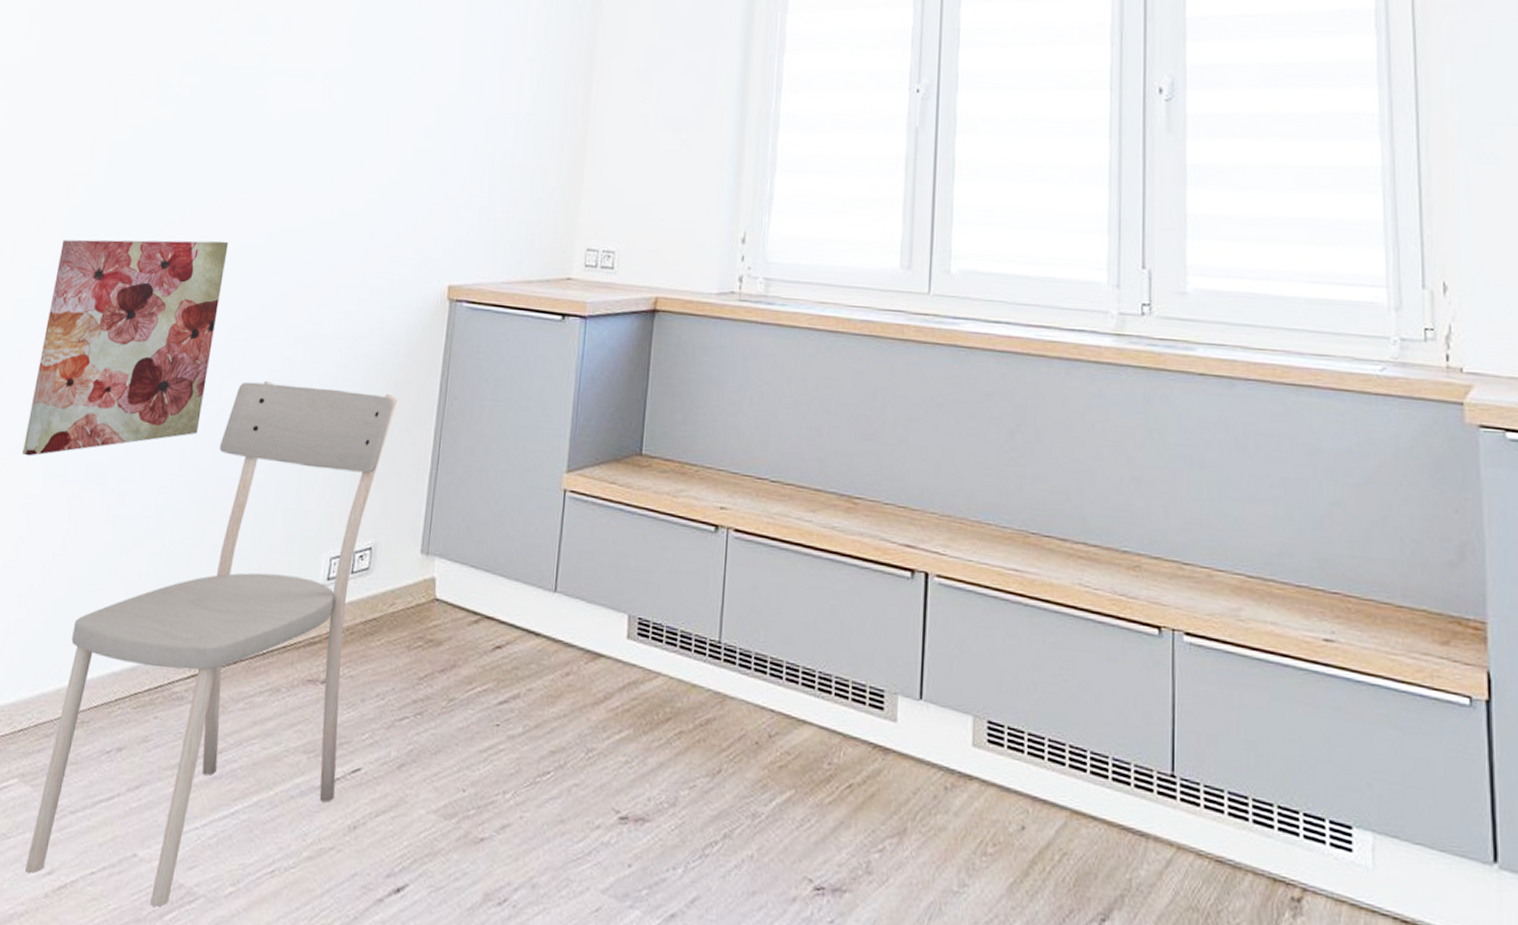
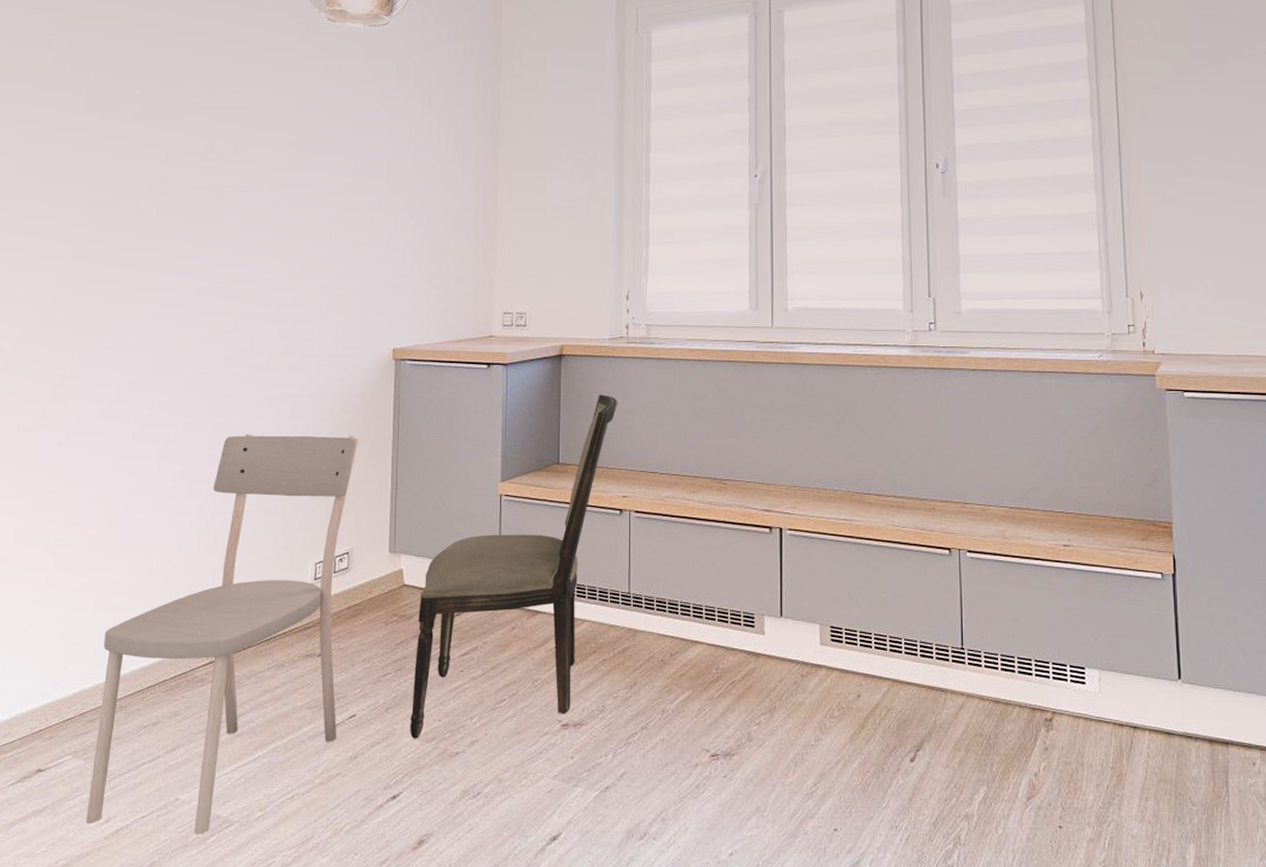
wall art: present [22,239,229,457] -> none [42,327,203,510]
dining chair: none [425,367,723,812] -> present [410,394,618,739]

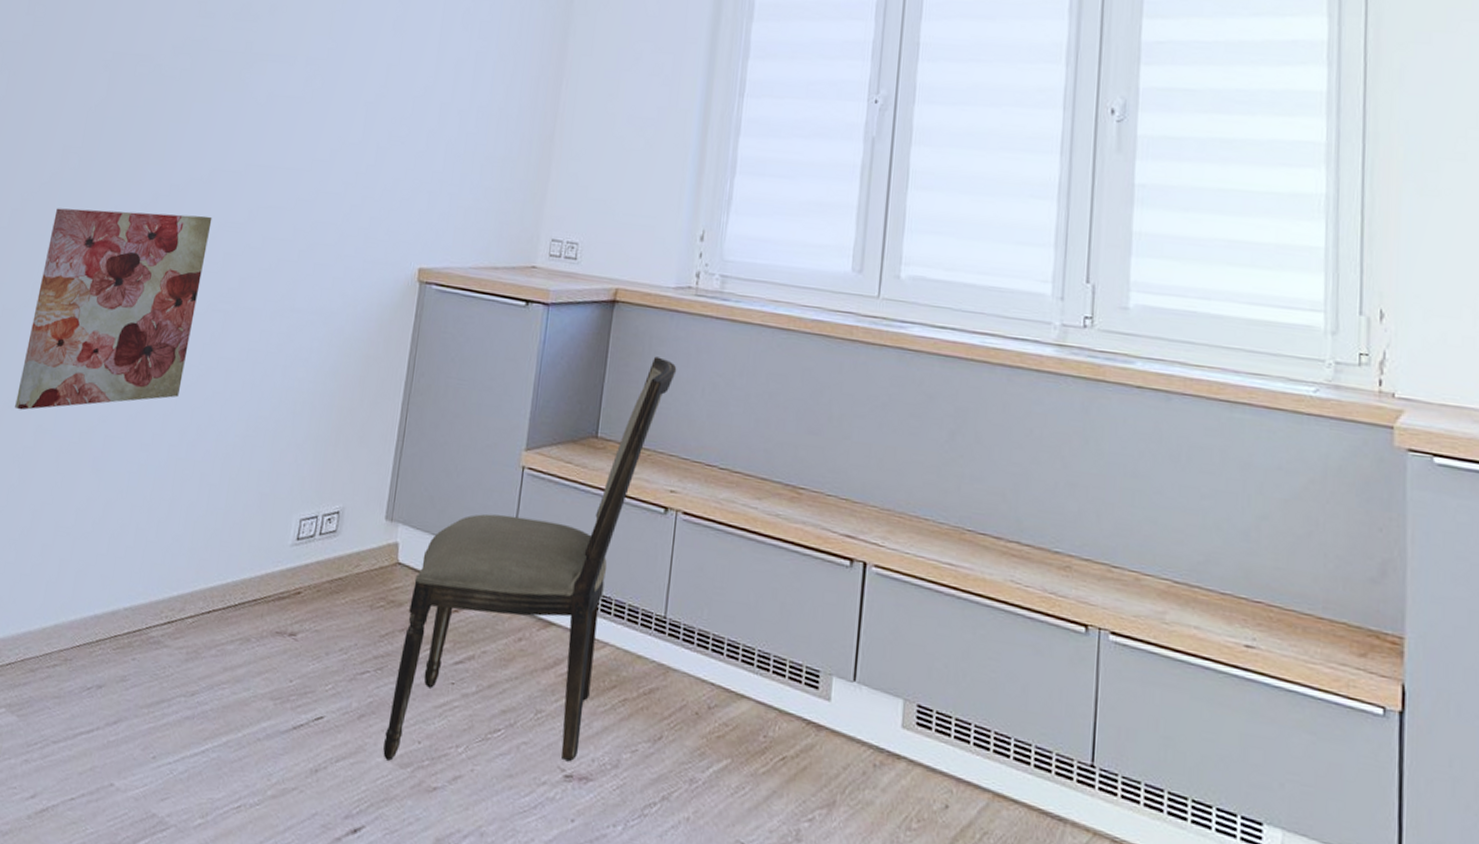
wall art: none [42,327,203,510] -> present [15,208,212,410]
dining chair: present [86,434,359,834] -> none [10,350,368,834]

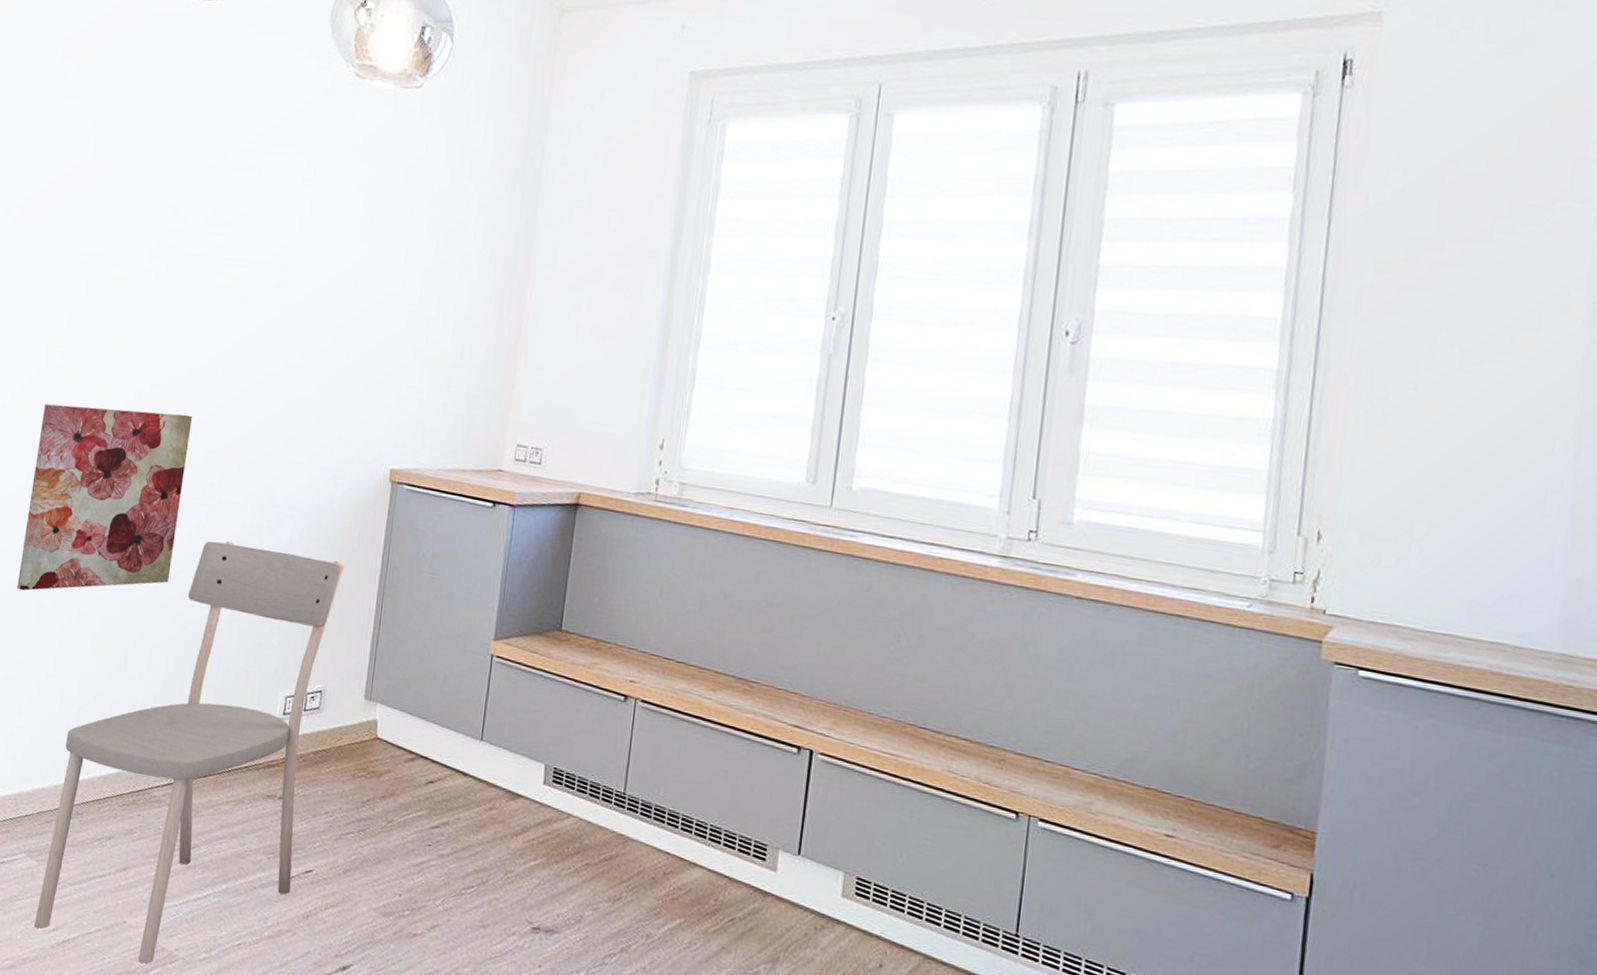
dining chair: none [10,350,368,834] -> present [34,541,345,964]
dining chair: present [383,356,677,762] -> none [367,557,637,917]

